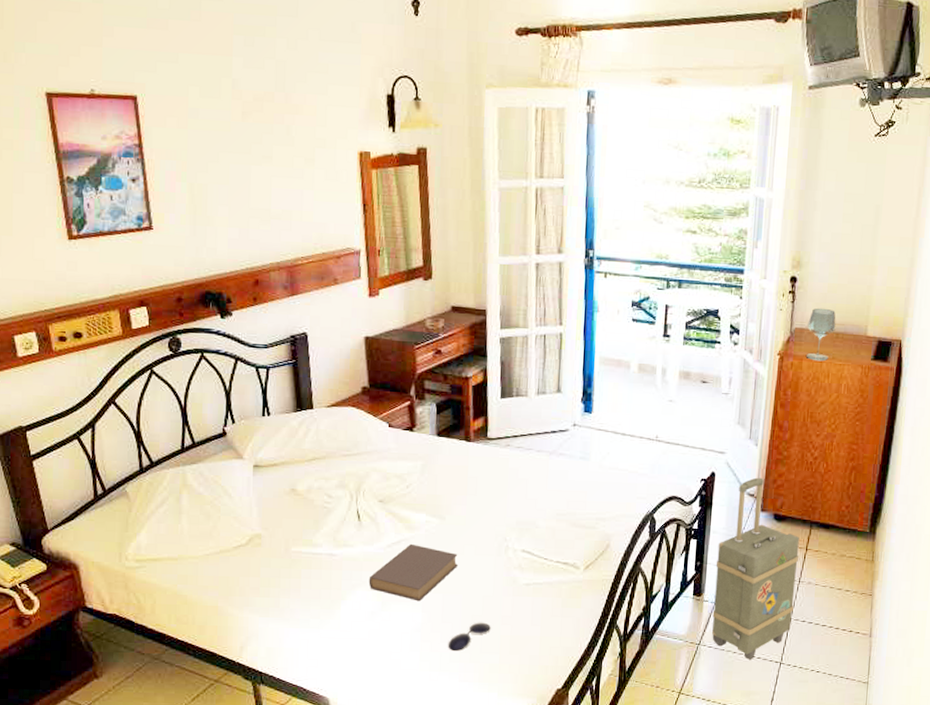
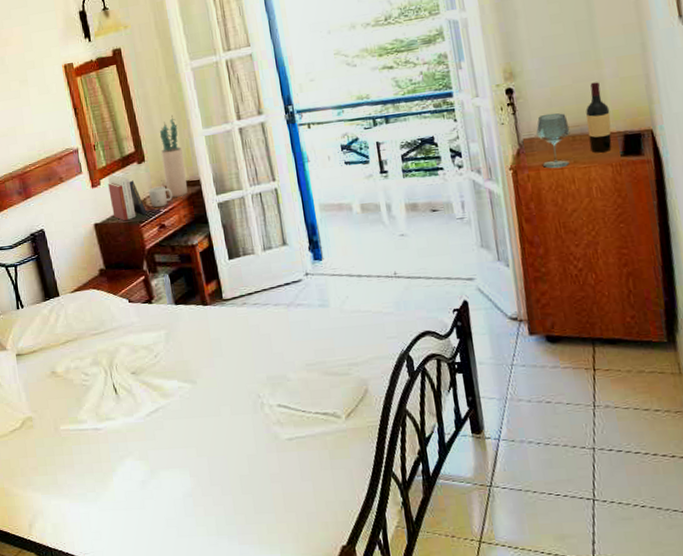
book: present [368,543,458,600] -> none [134,410,217,466]
books: none [387,286,425,340] -> present [107,174,147,222]
mug: none [429,308,455,332] -> present [148,186,173,208]
sunglasses: present [448,622,491,651] -> none [221,482,261,513]
vase: none [449,234,473,324] -> present [159,114,189,198]
suitcase: present [712,477,800,660] -> none [488,299,597,499]
wine bottle: none [849,286,872,354] -> present [585,82,612,153]

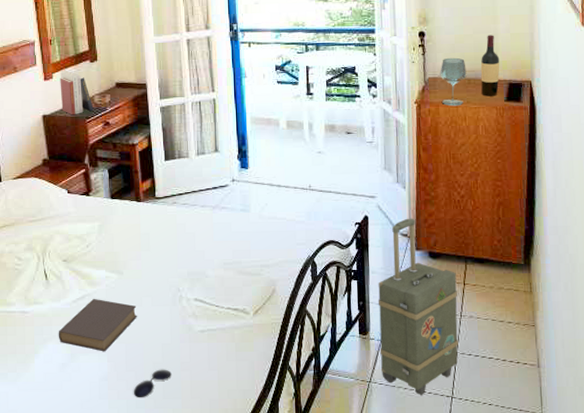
book: none [134,410,217,466] -> present [58,298,137,351]
mug: present [148,186,173,208] -> none [97,85,119,106]
vase: present [159,114,189,198] -> none [113,19,135,98]
sunglasses: none [221,482,261,513] -> present [133,369,172,397]
suitcase: none [488,299,597,499] -> present [378,218,458,395]

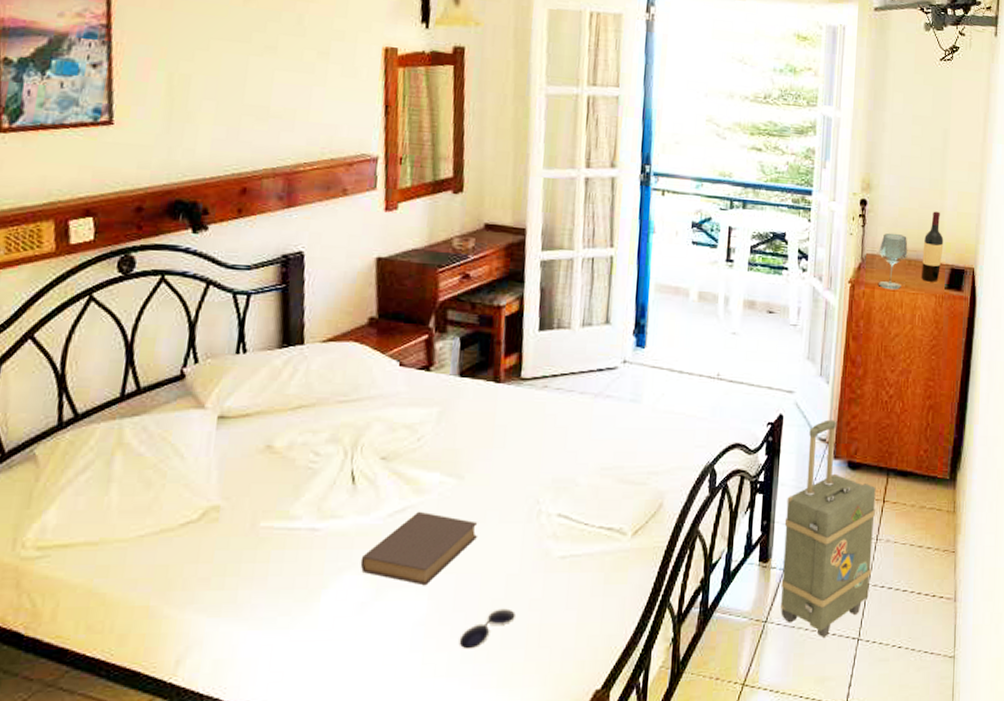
books: present [60,70,94,116] -> none [405,199,451,262]

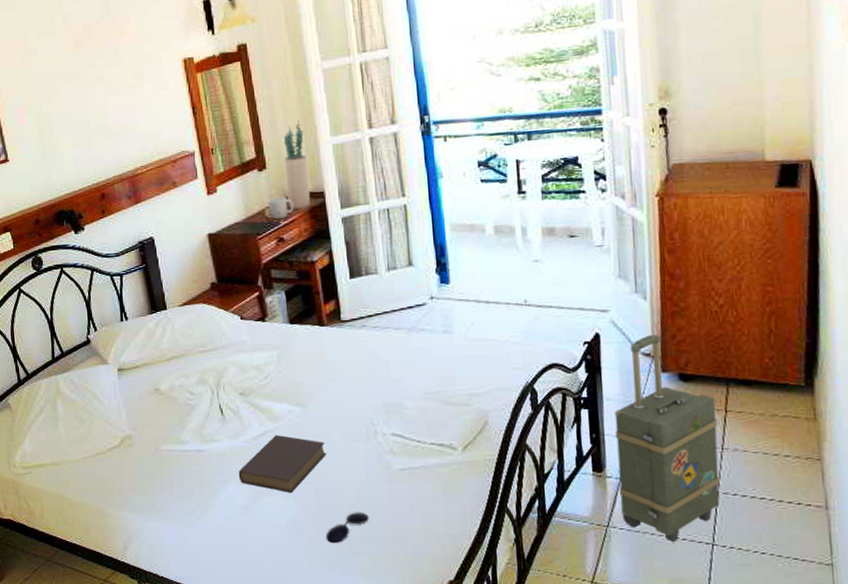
mug: none [457,226,488,253] -> present [267,196,294,220]
vase: none [481,143,514,244] -> present [283,119,311,210]
wine glass: present [878,232,908,290] -> none [688,137,724,198]
wine bottle: present [922,211,944,282] -> none [742,105,769,183]

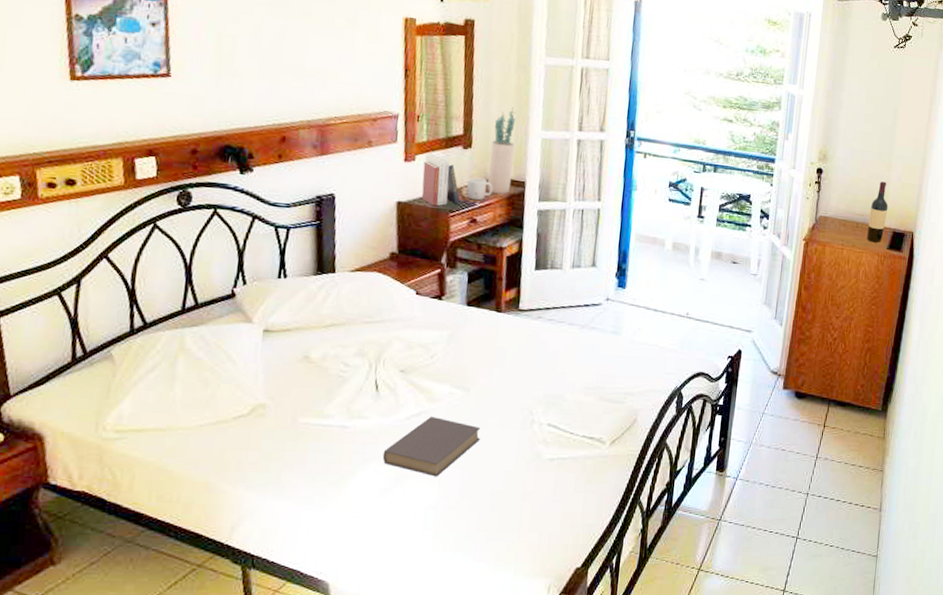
books: none [224,181,265,233] -> present [421,152,461,207]
sunglasses: present [325,512,369,543] -> none [464,498,511,529]
suitcase: present [614,334,720,542] -> none [733,356,818,535]
wine bottle: none [742,105,769,183] -> present [867,181,888,243]

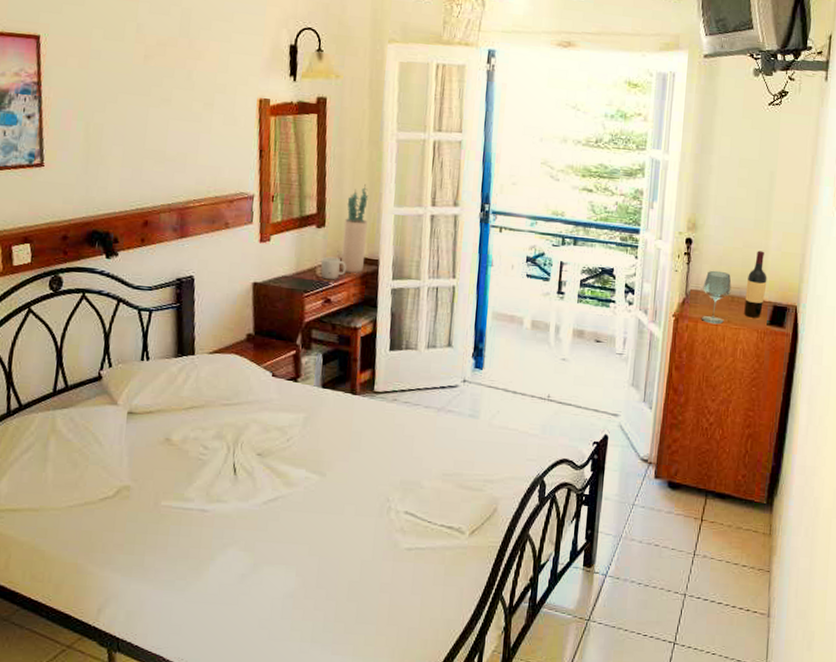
book: present [382,416,481,476] -> none [241,501,337,563]
books: present [421,152,461,207] -> none [276,232,315,287]
wine glass: none [828,198,857,249] -> present [701,270,732,325]

